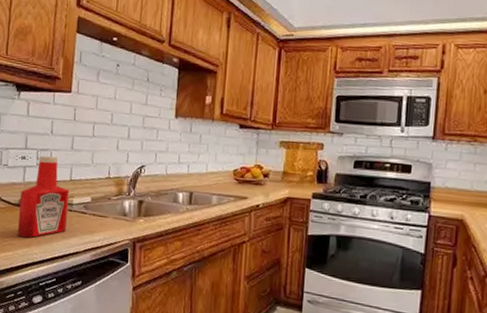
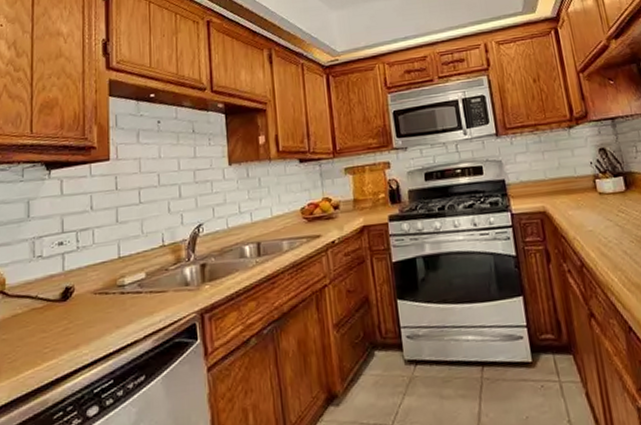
ketchup bottle: present [17,156,70,238] -> none [60,235,120,339]

